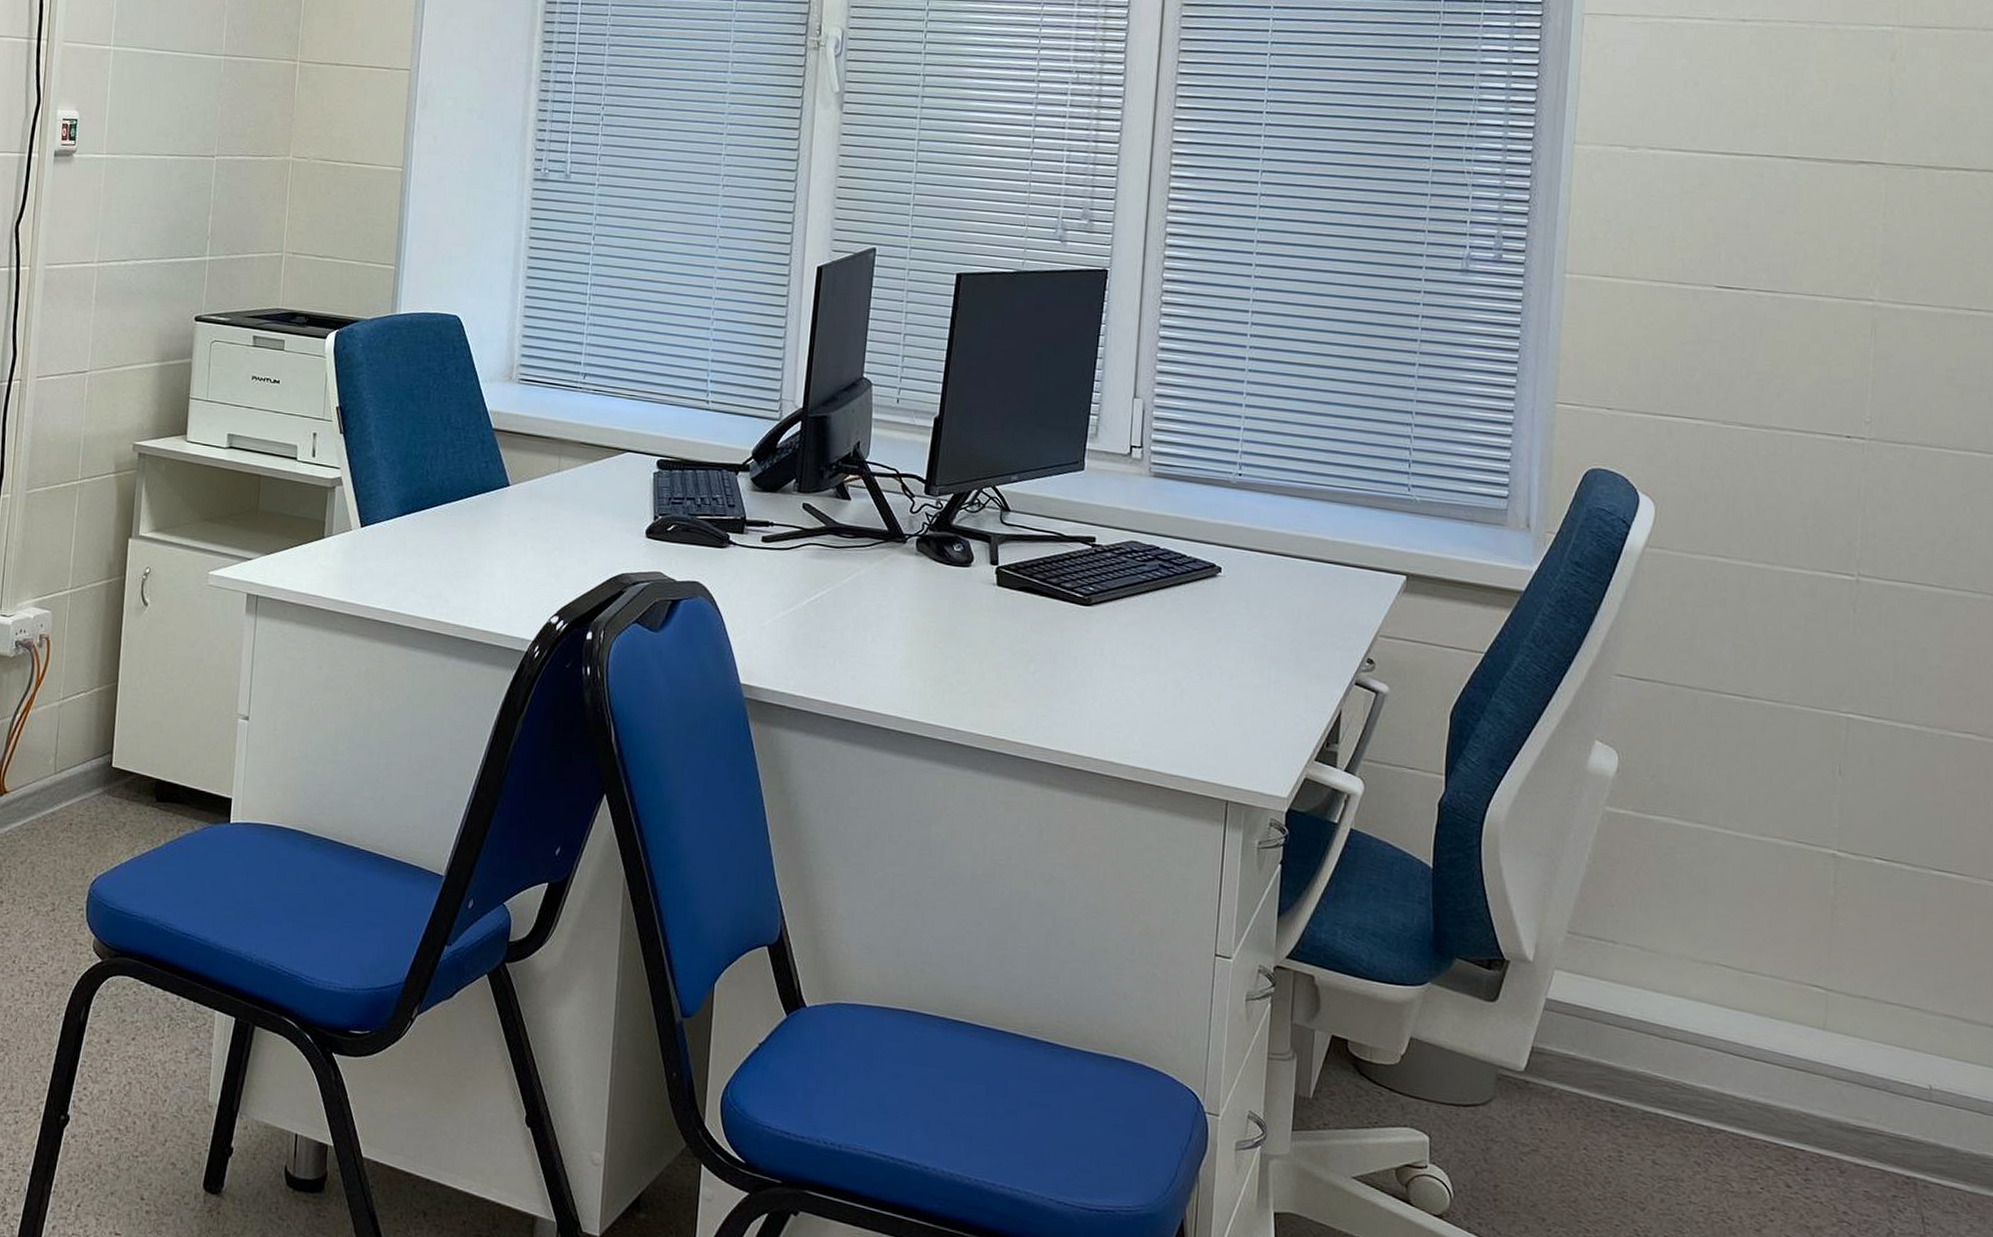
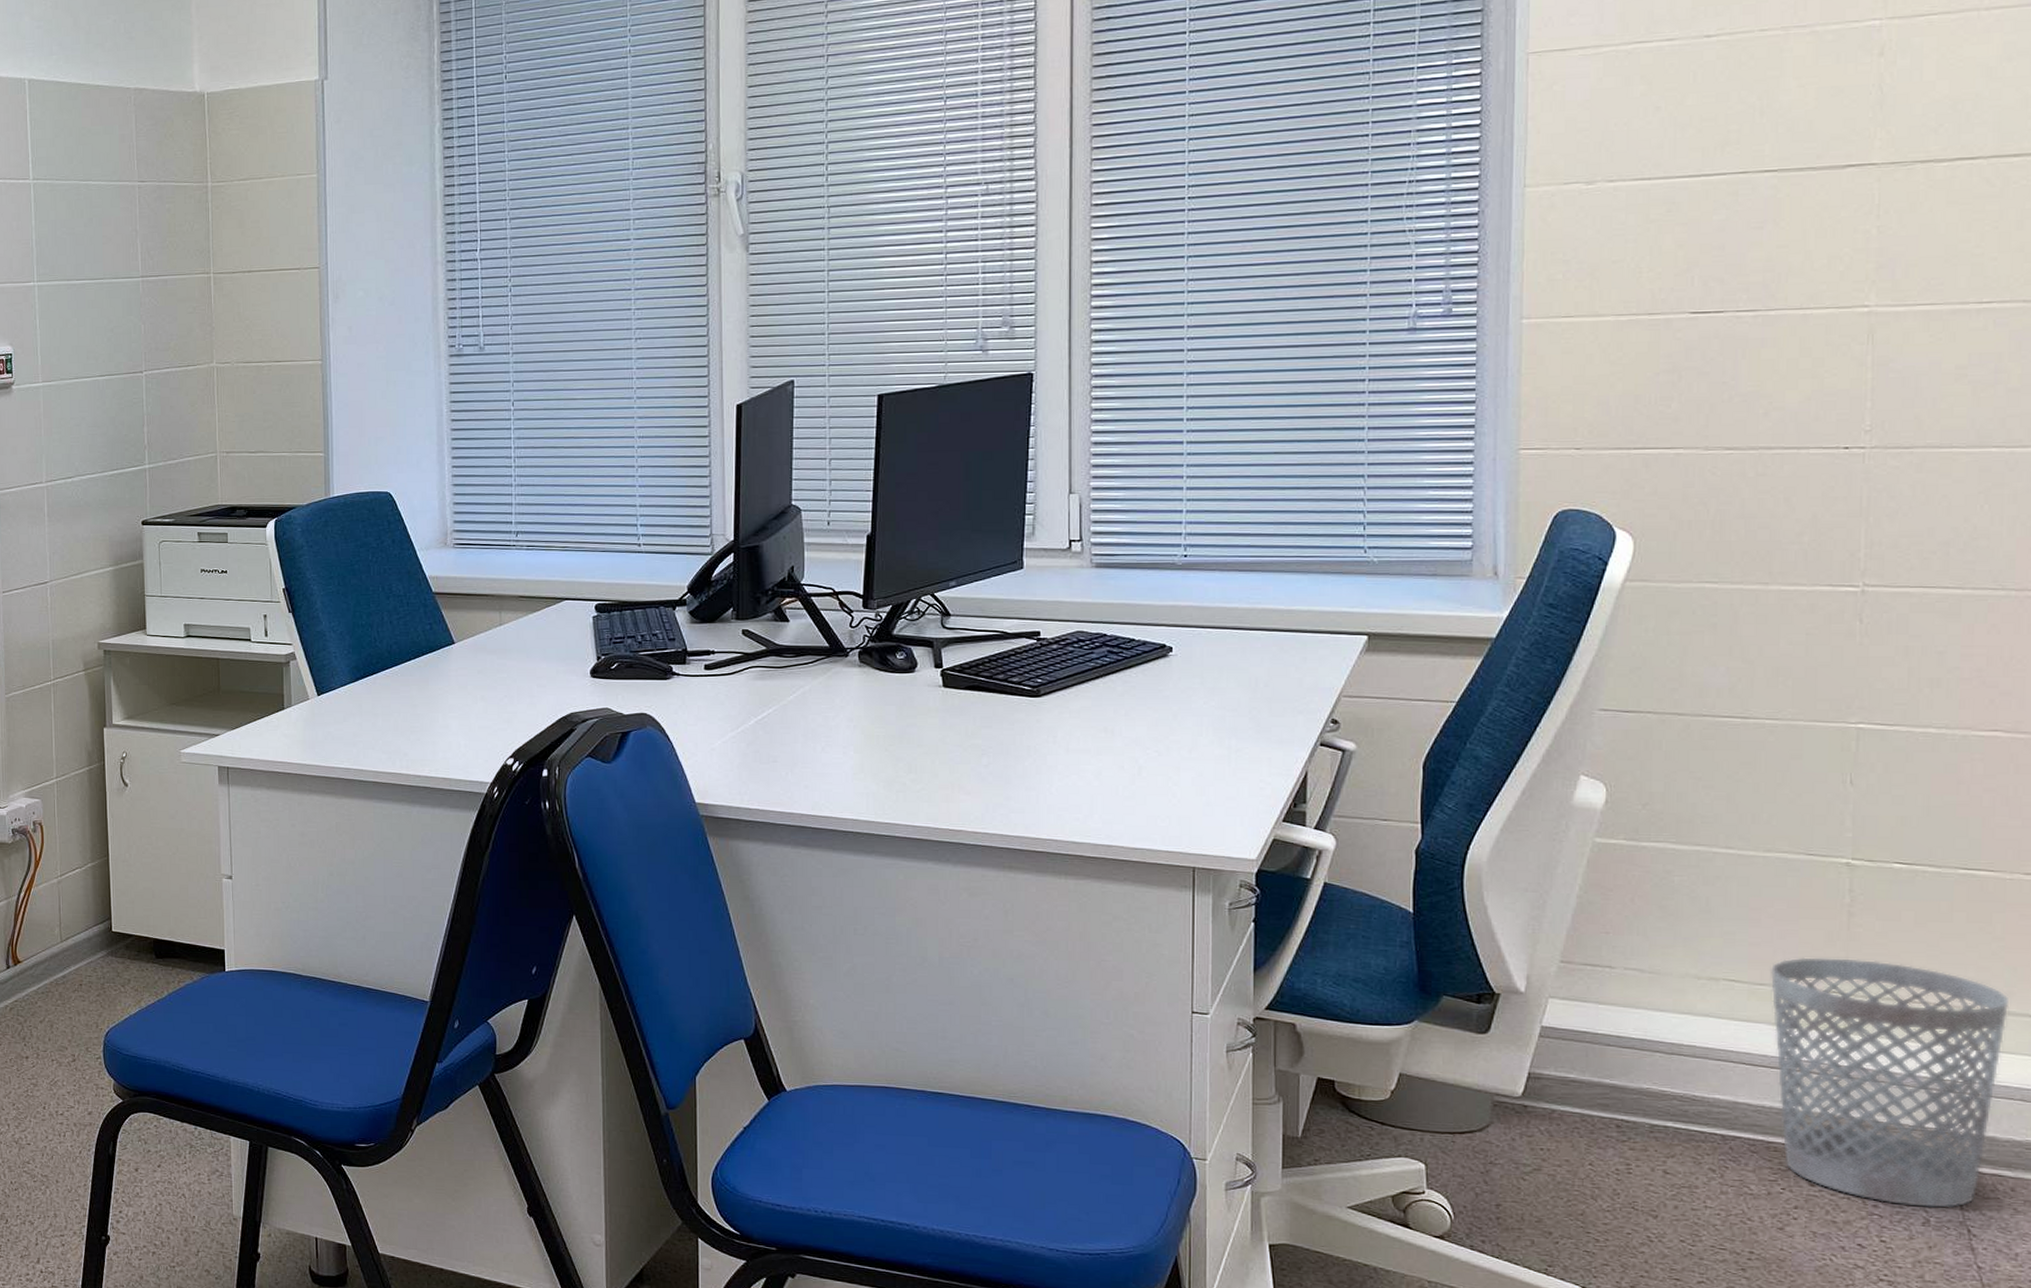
wastebasket: none [1759,947,1972,1220] -> present [1769,957,2008,1208]

